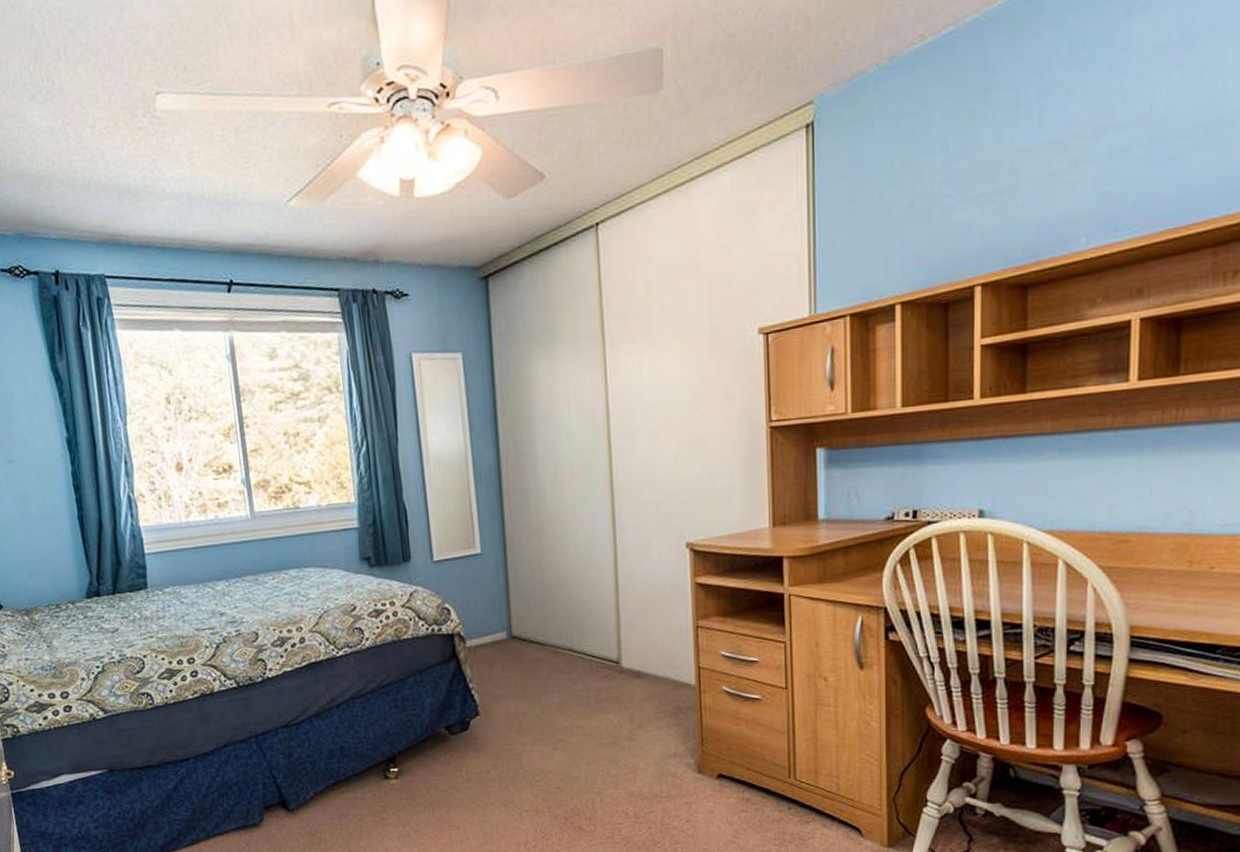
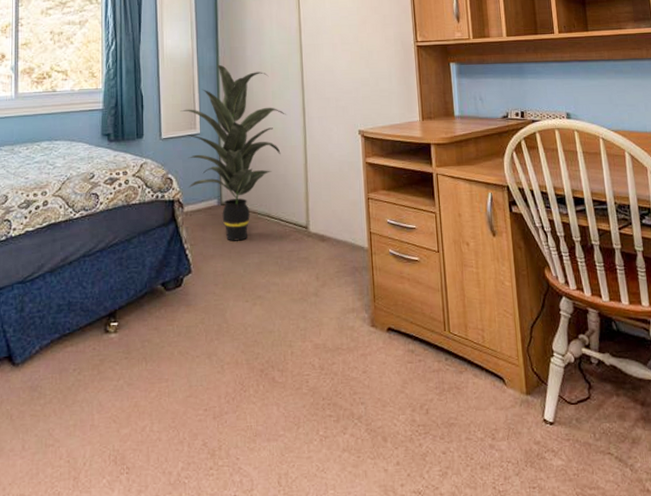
indoor plant: none [454,464,590,680] -> present [180,64,286,241]

